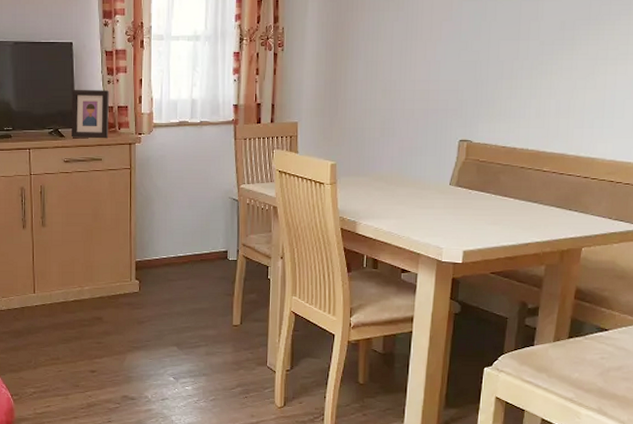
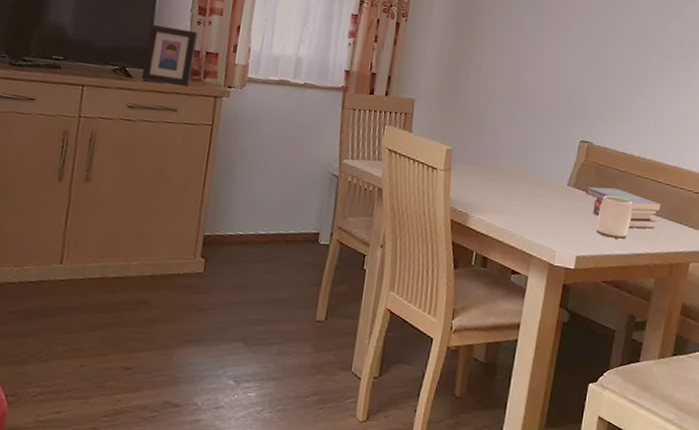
books: none [468,182,548,219] -> present [585,187,661,229]
mug: none [481,190,518,231] -> present [596,195,633,239]

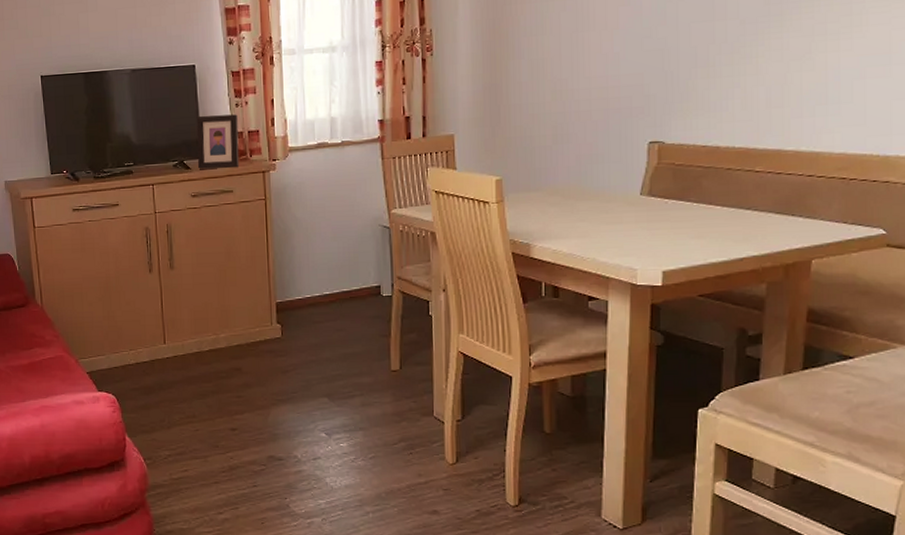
books: present [585,187,661,229] -> none [664,188,764,230]
mug: present [596,195,633,239] -> none [682,197,727,245]

